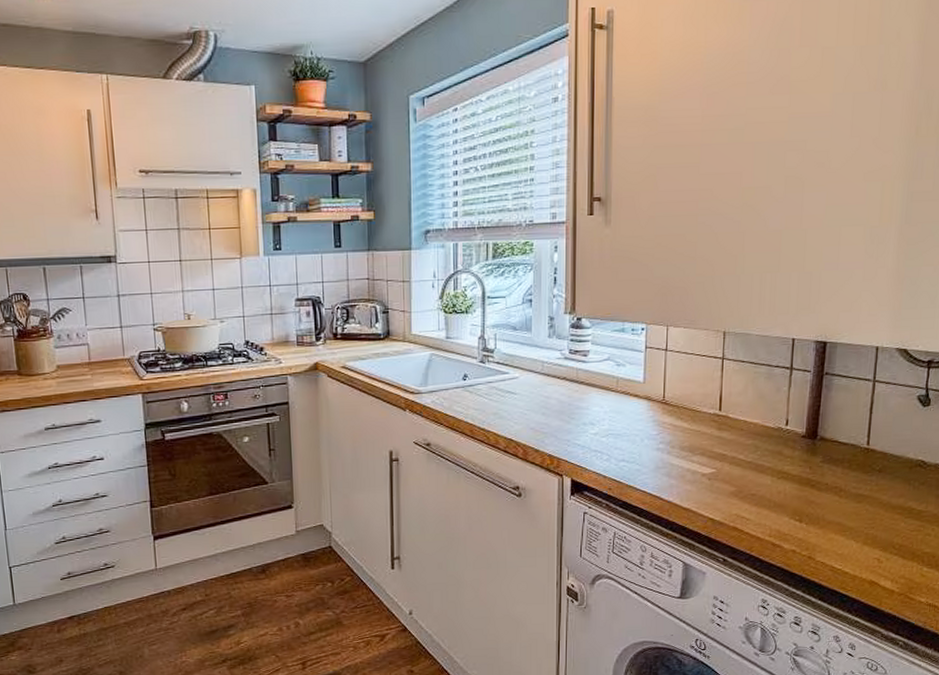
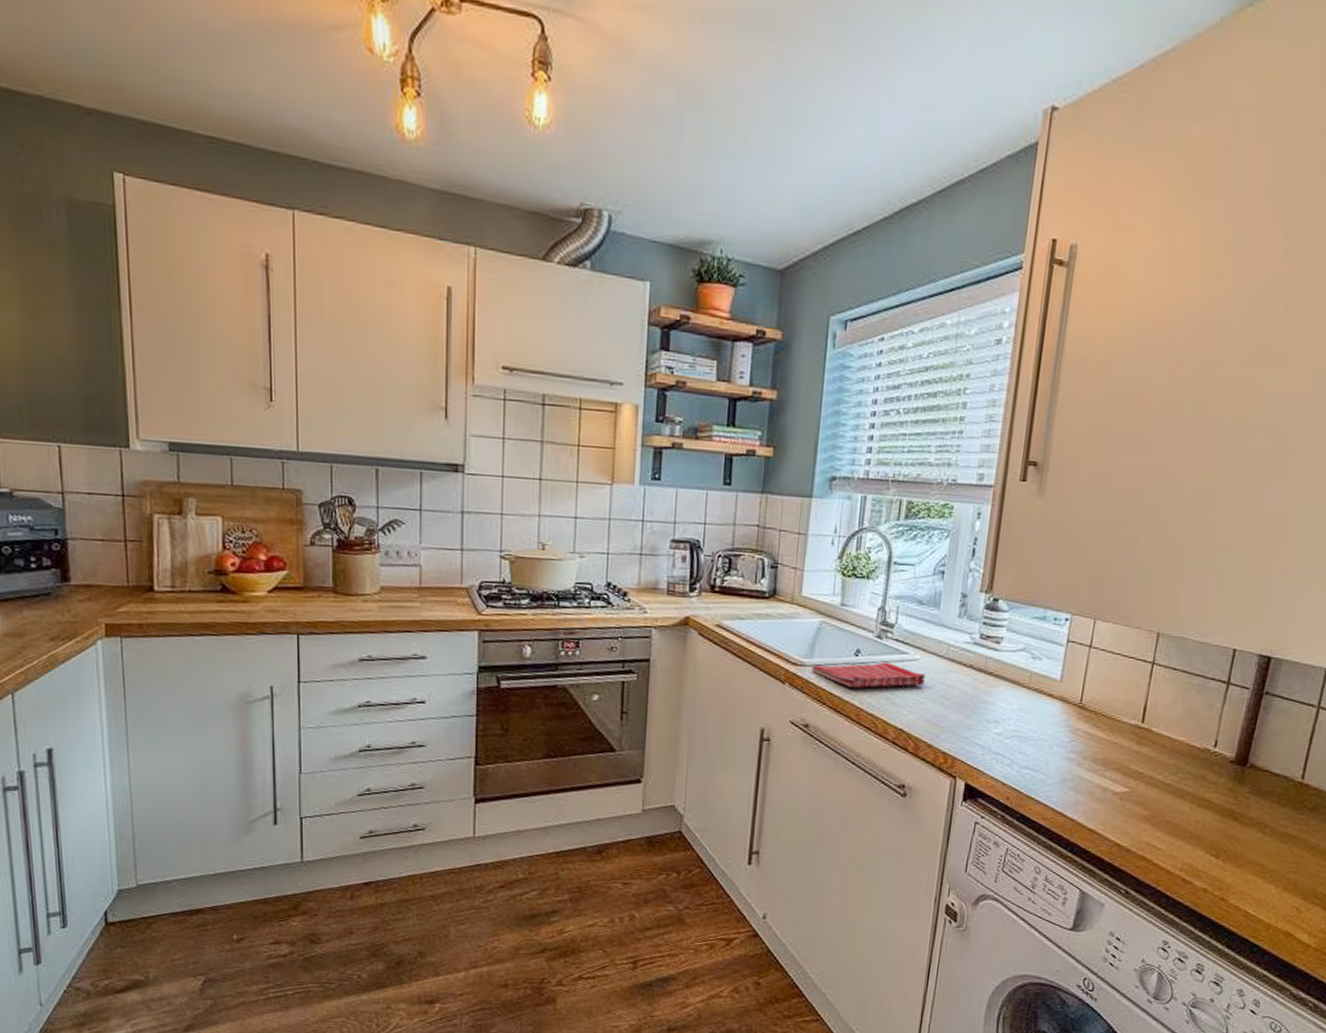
dish towel: none [426,383,527,408] -> present [811,662,926,688]

